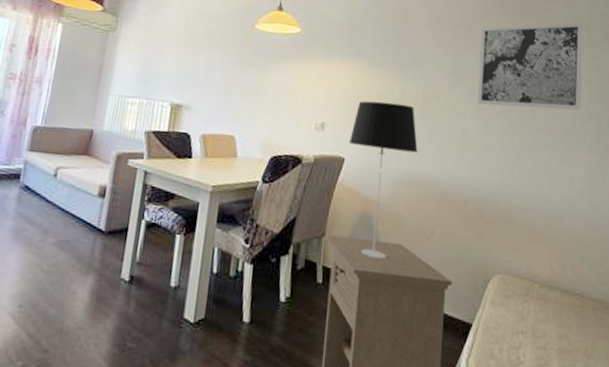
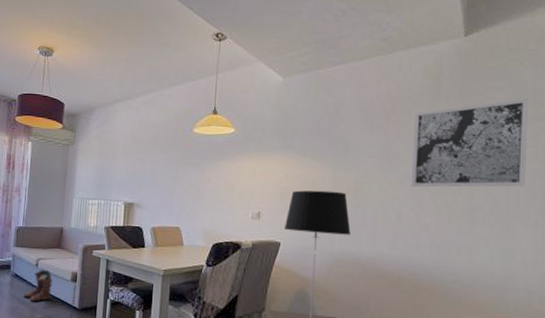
boots: none [33,180,74,222] -> present [23,269,52,302]

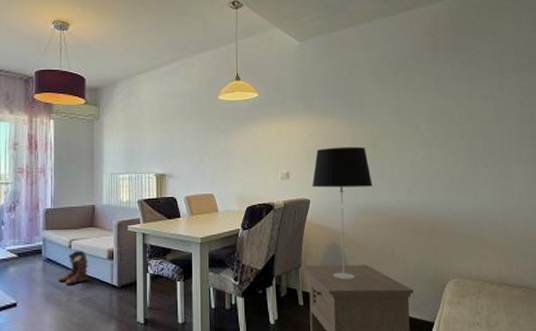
wall art: present [411,98,529,188] -> none [418,50,515,138]

